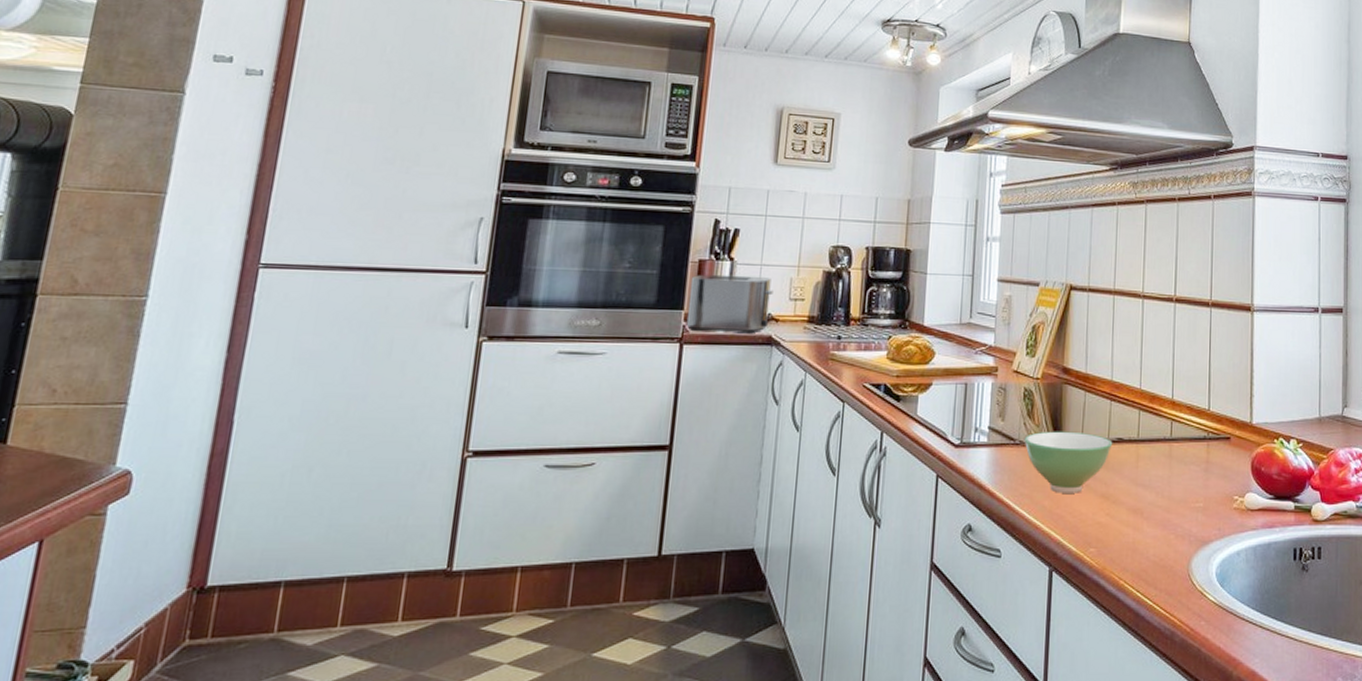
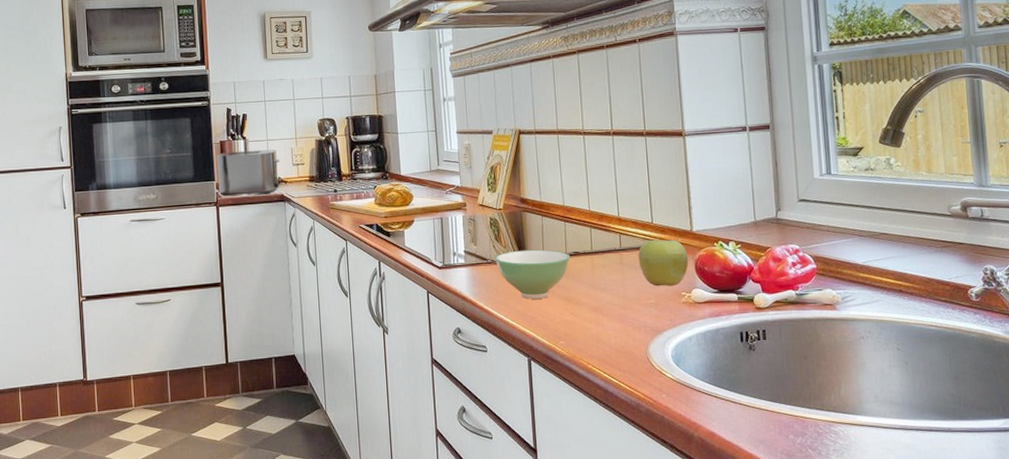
fruit: none [1189,428,1245,488] -> present [638,238,689,287]

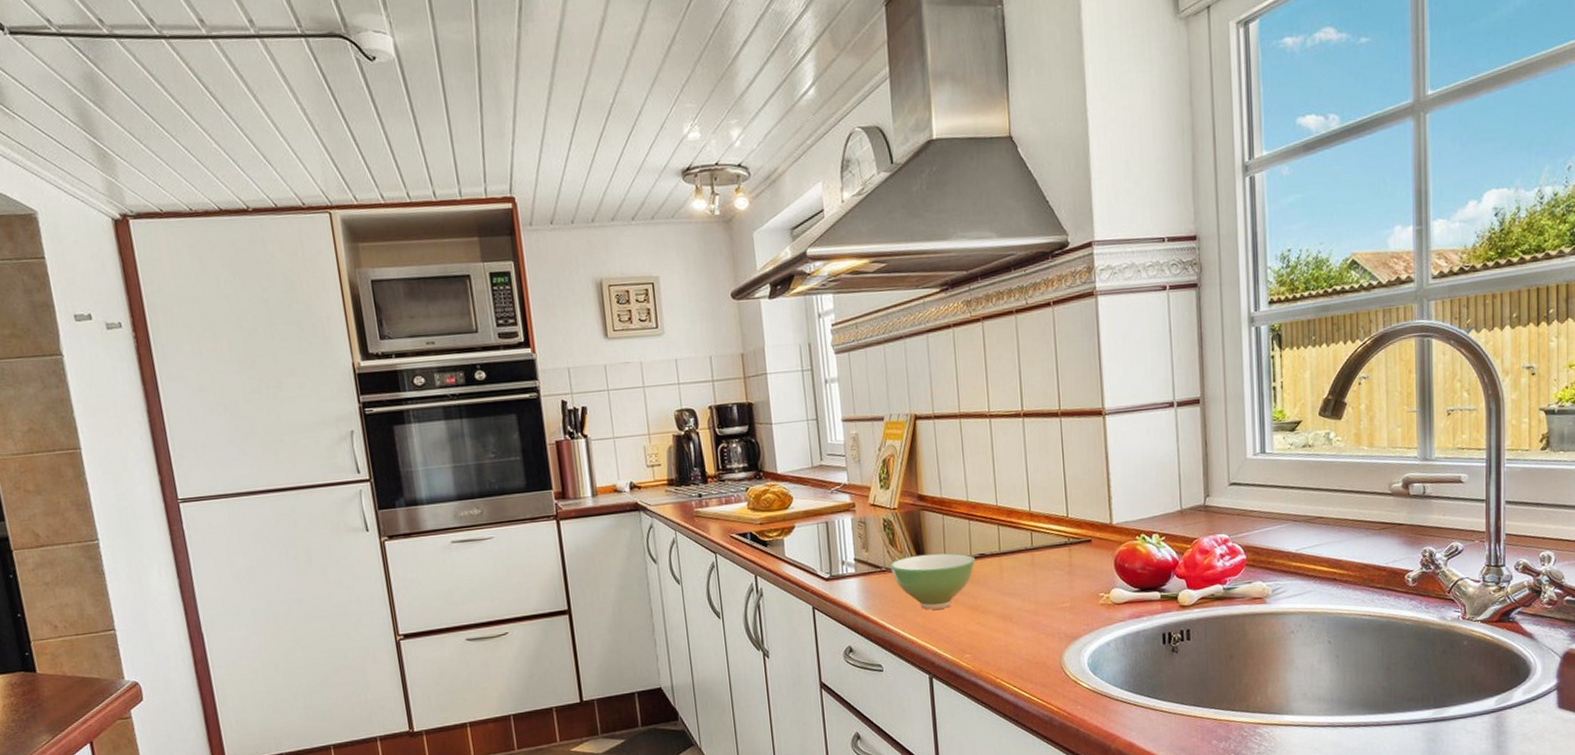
toaster: present [216,149,280,196] -> none [552,448,631,507]
fruit: present [638,238,689,287] -> none [1051,533,1108,588]

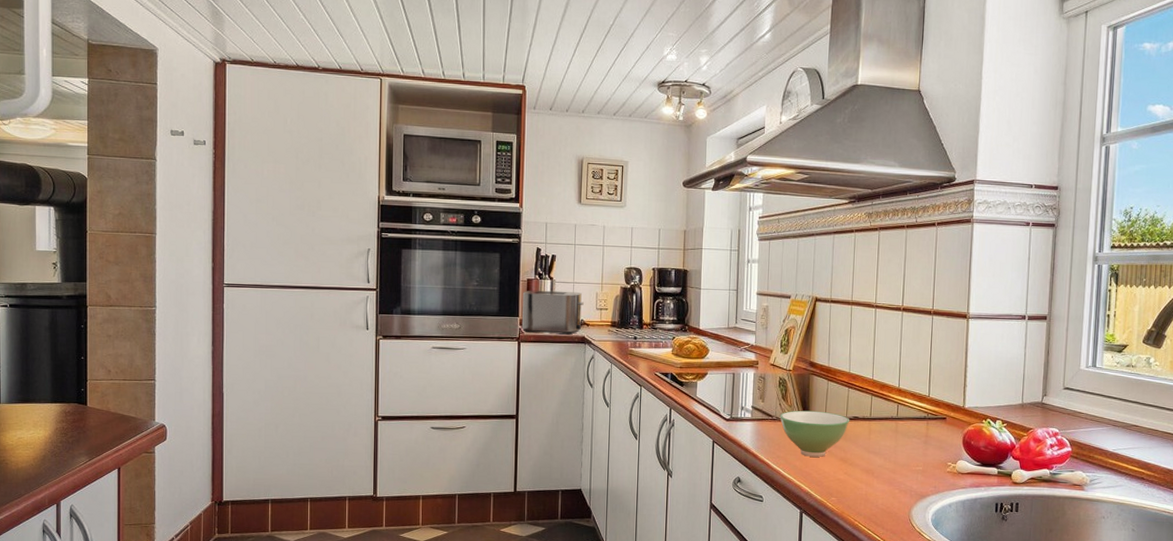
toaster: none [552,448,631,507] -> present [521,290,584,335]

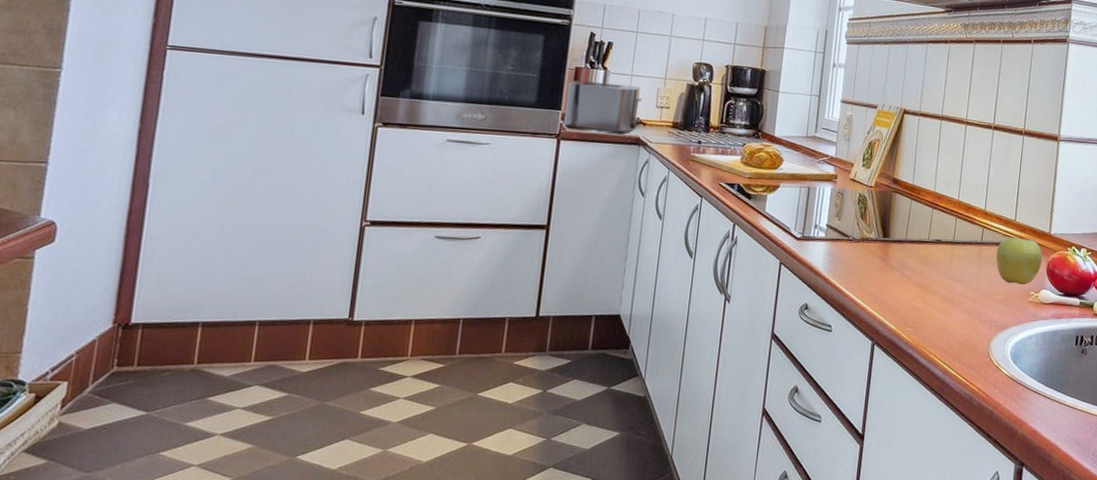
bowl: present [779,410,850,457] -> none [856,230,932,283]
fruit: none [912,411,958,456] -> present [995,236,1043,285]

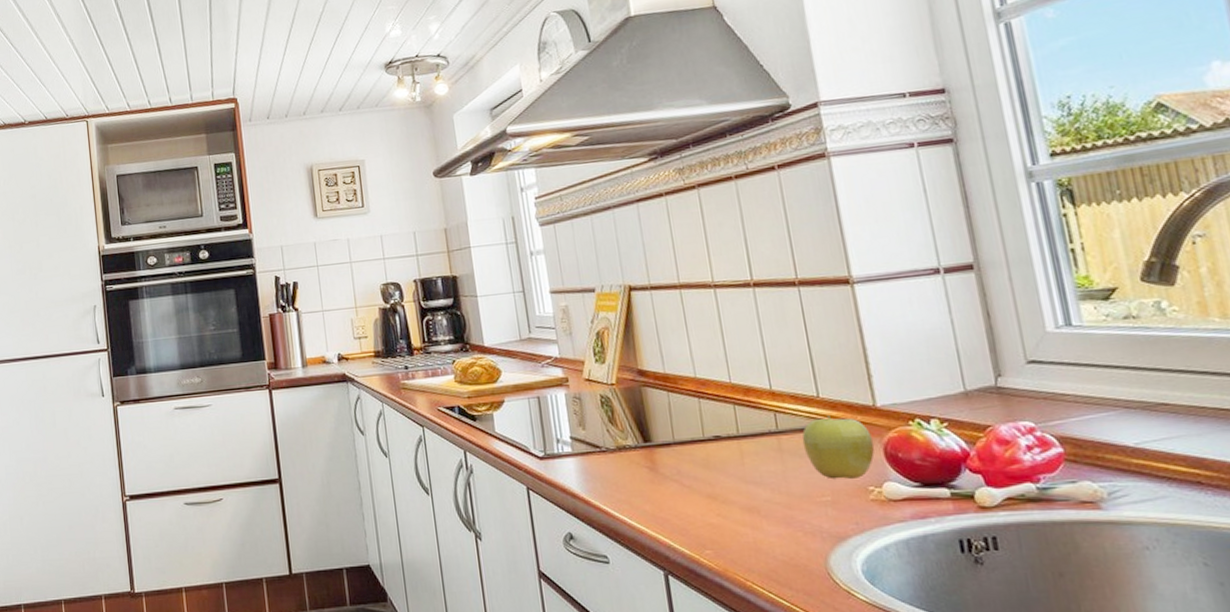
toaster: present [563,80,642,135] -> none [266,321,339,377]

